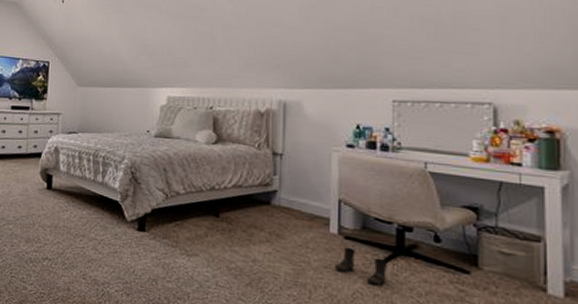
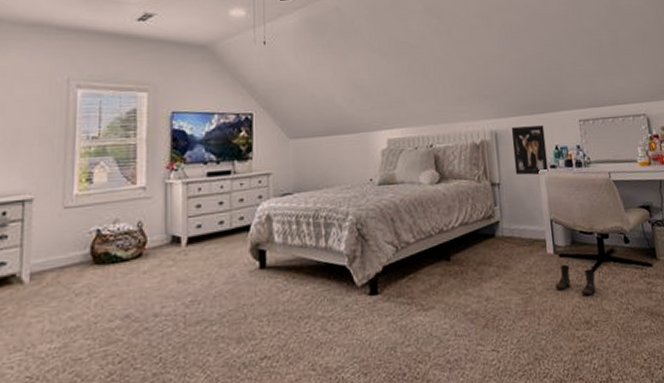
wall art: none [302,99,345,153] -> present [511,125,549,176]

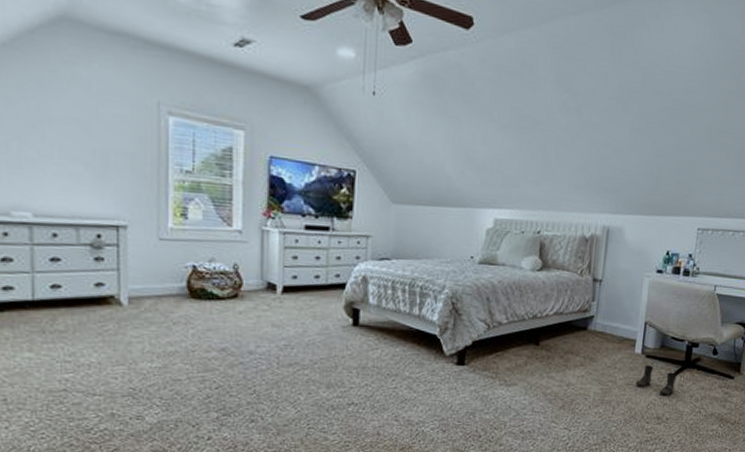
wall art: present [511,125,549,176] -> none [620,225,660,278]

